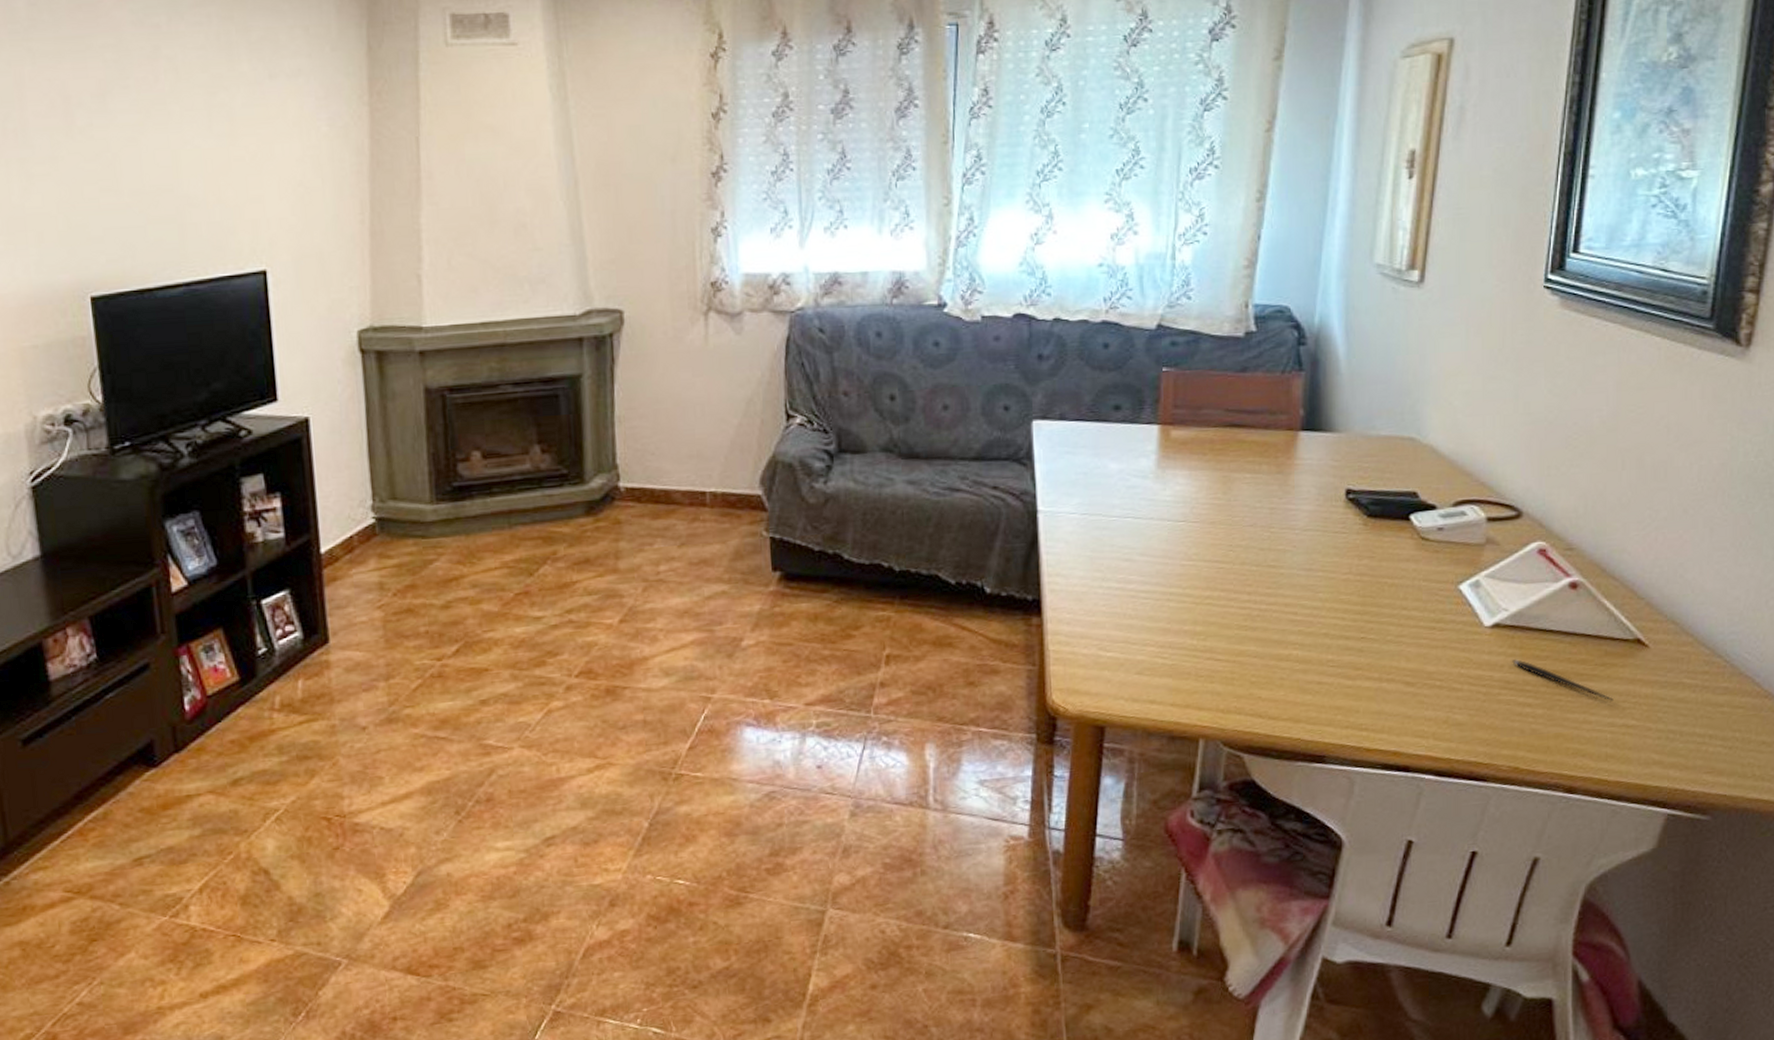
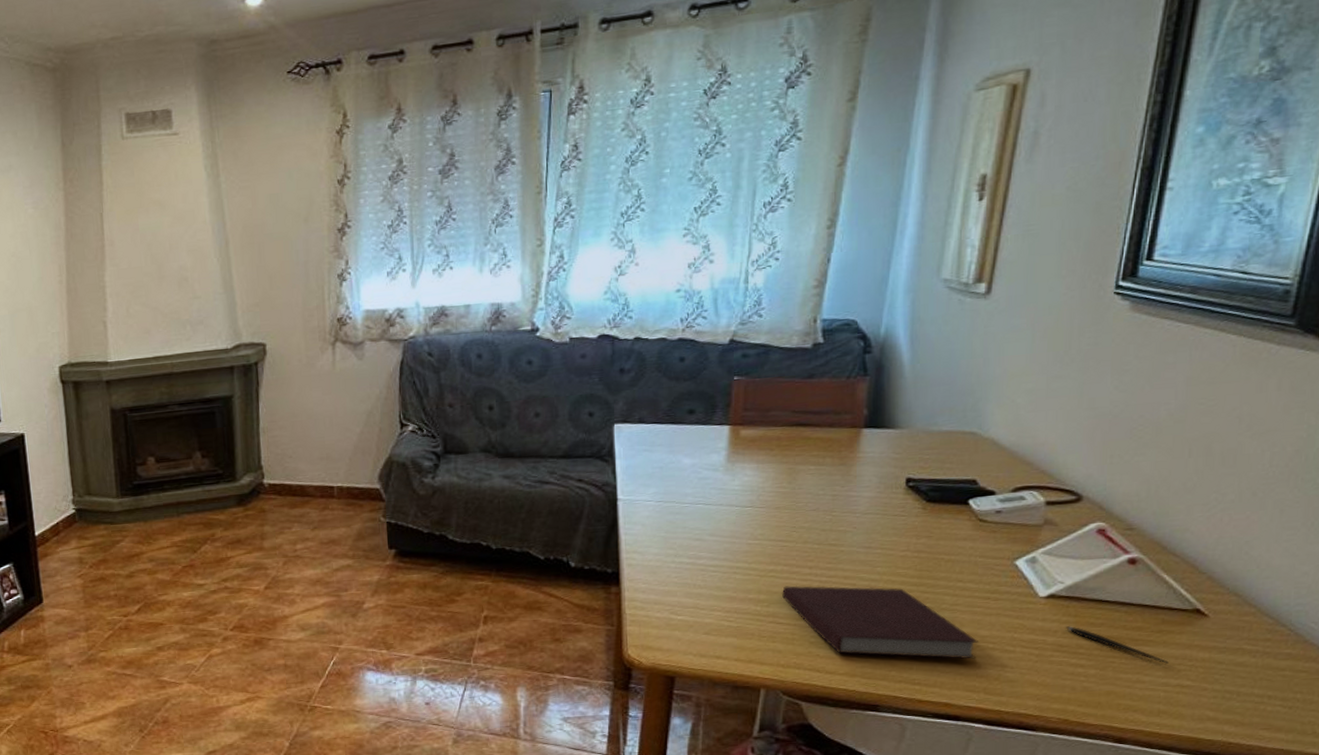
notebook: none [1218,614,1426,700] -> present [781,585,979,659]

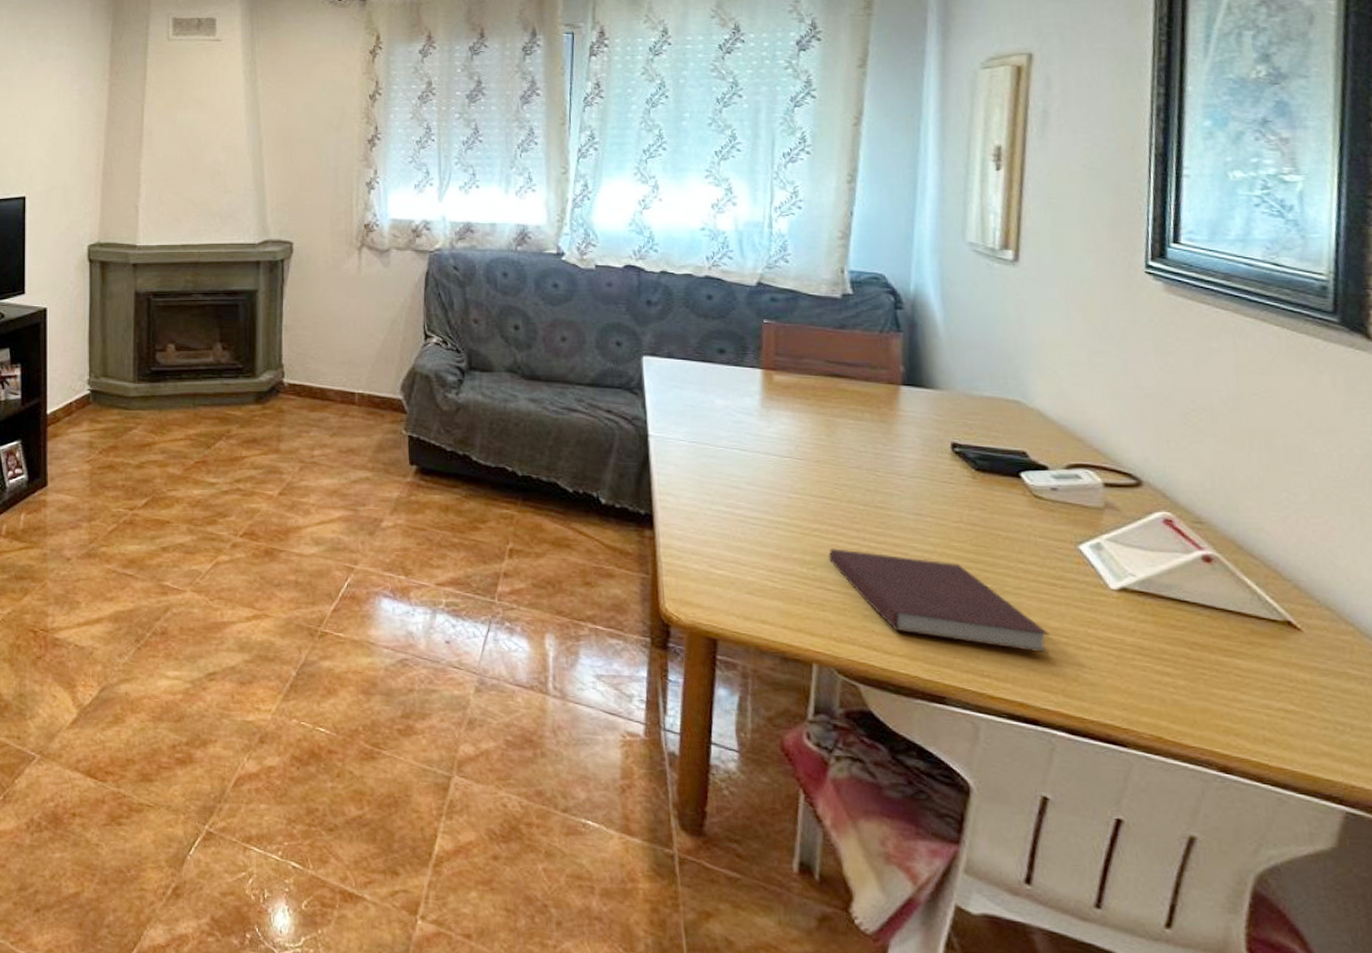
pen: present [1066,625,1169,664] -> none [1145,625,1266,682]

